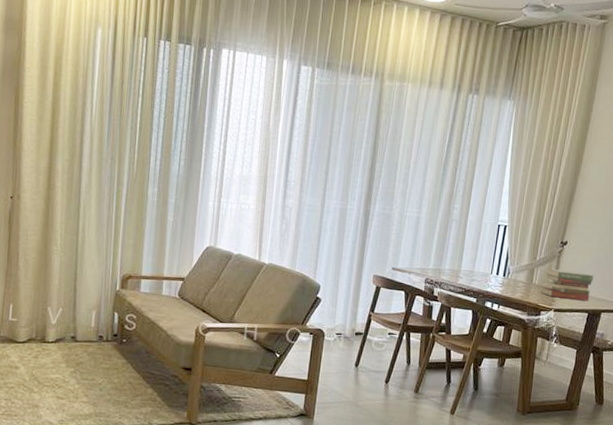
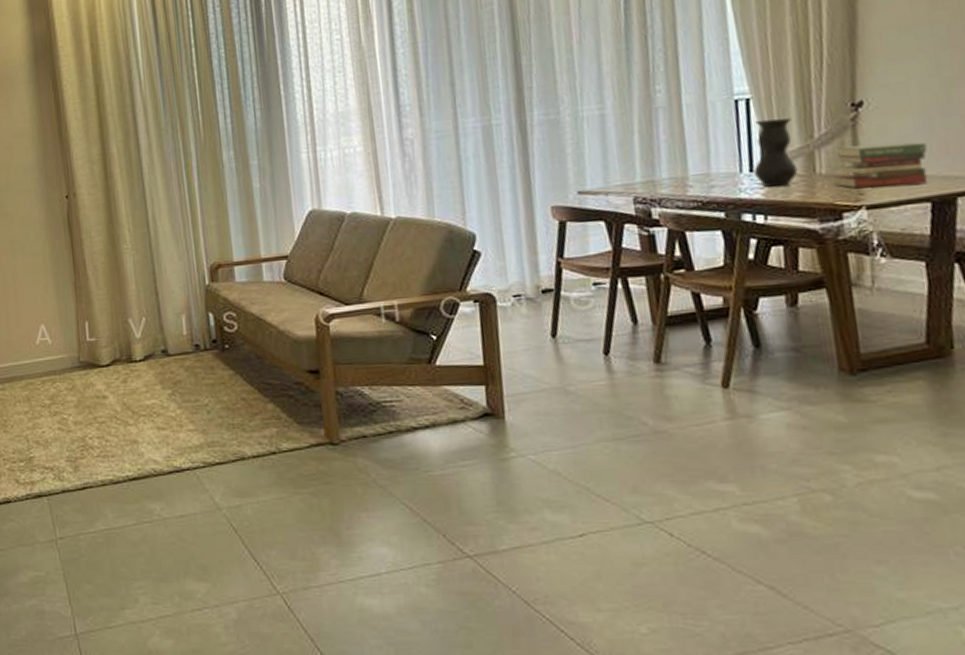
vase: none [498,241,527,288] -> present [753,118,798,187]

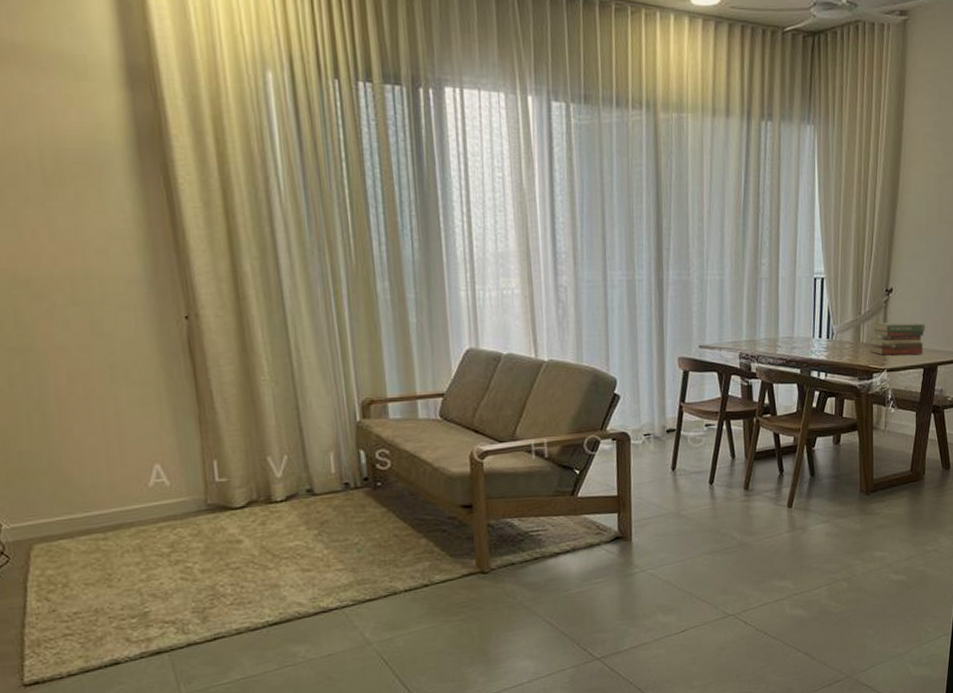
vase: present [753,118,798,187] -> none [821,296,849,351]

